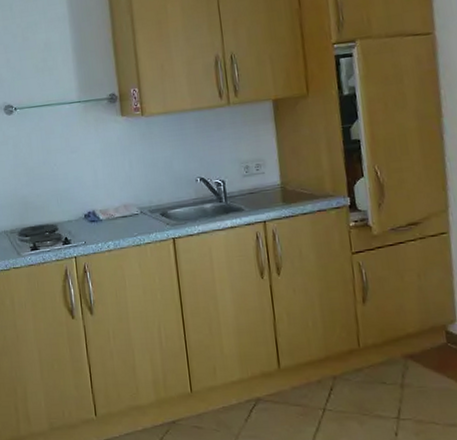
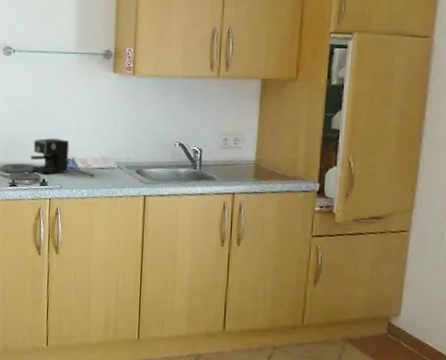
coffee maker: none [48,192,118,232] -> present [30,138,94,177]

